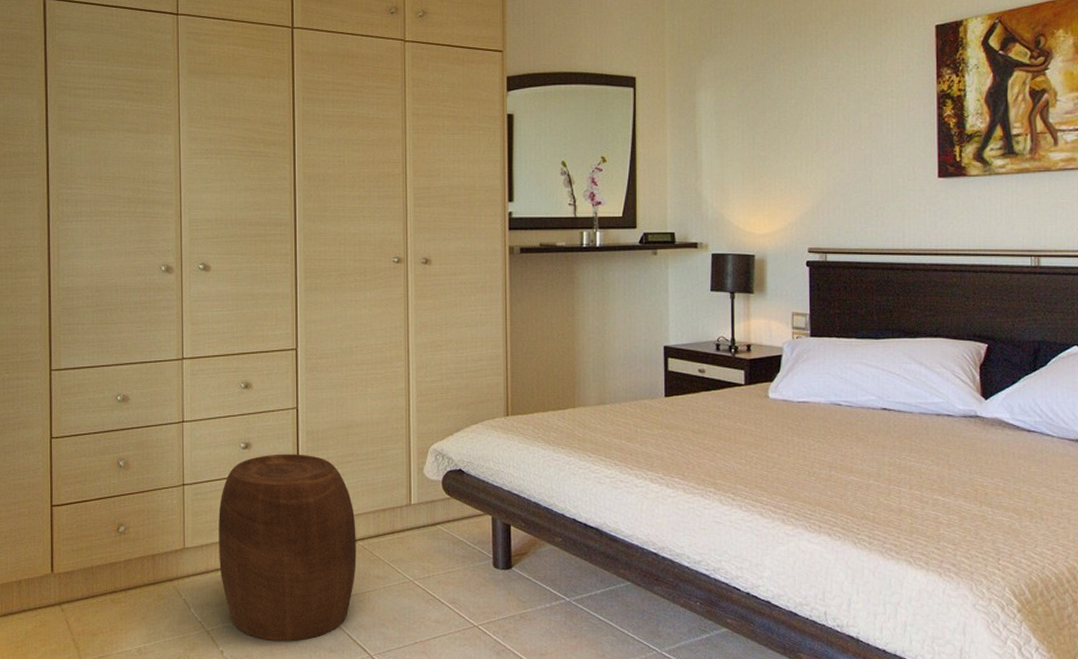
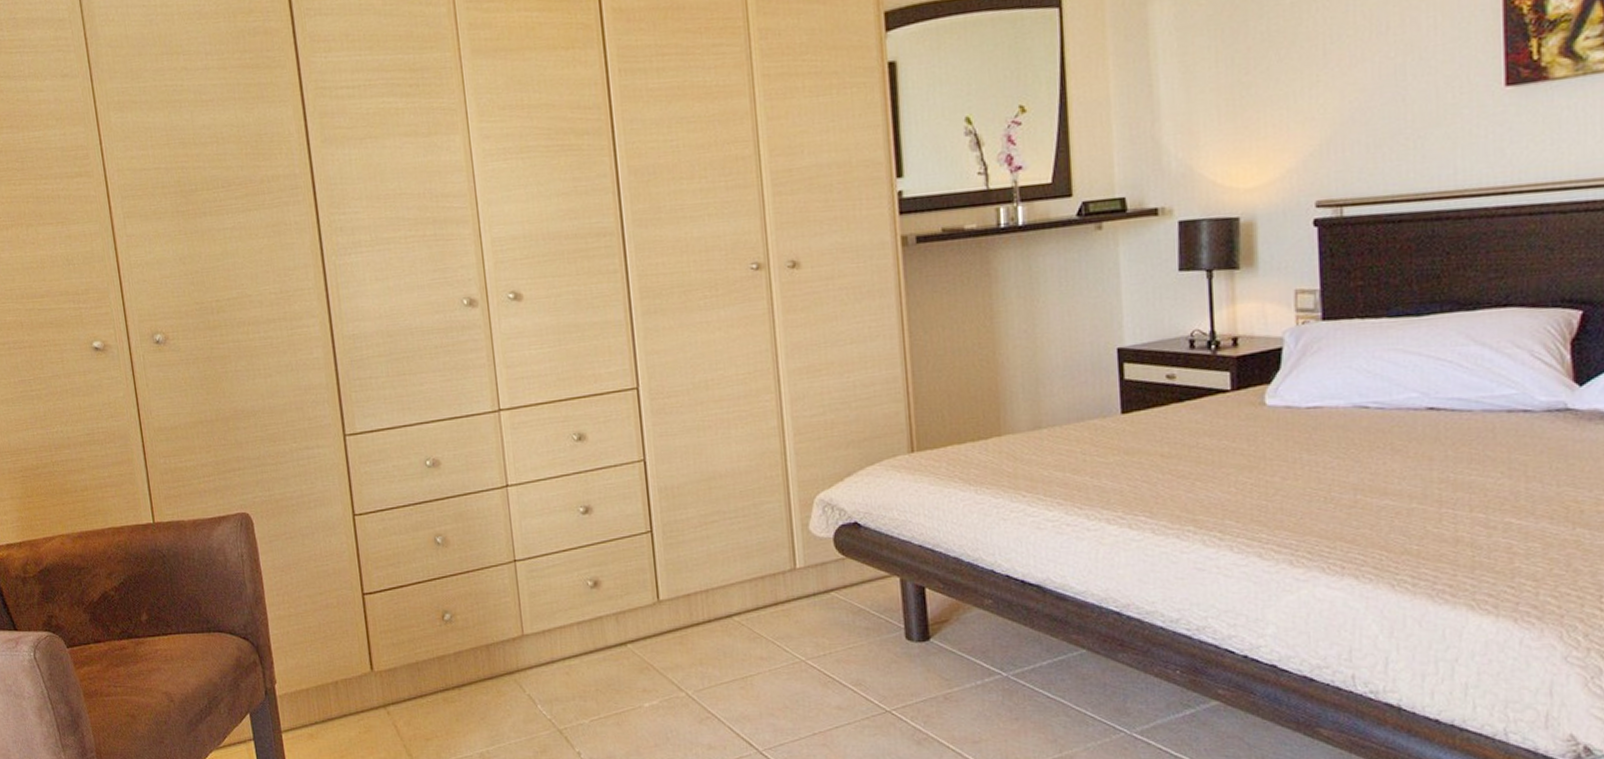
stool: present [218,454,357,642] -> none [560,515,734,739]

